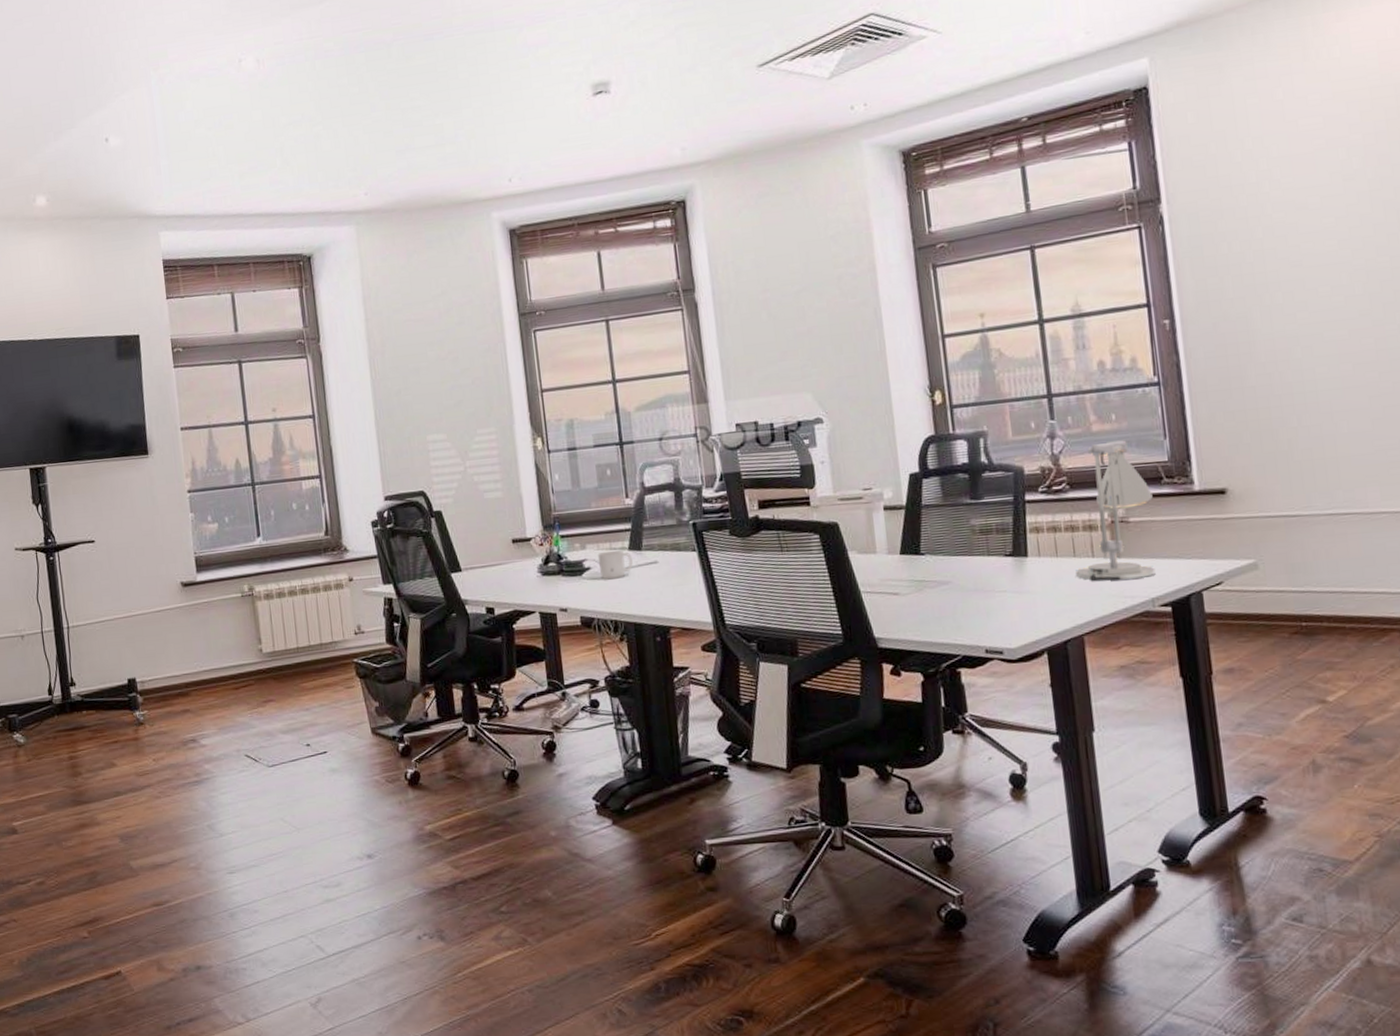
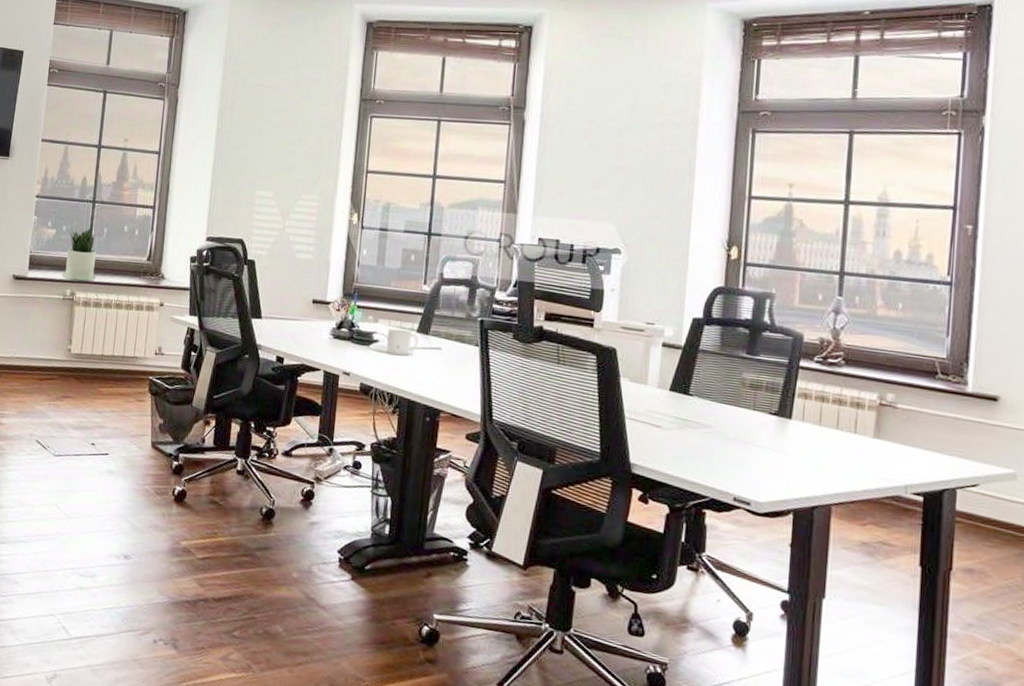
planter: none [232,513,274,575] -> present [61,227,97,282]
desk lamp: present [1076,440,1156,581] -> none [835,328,925,464]

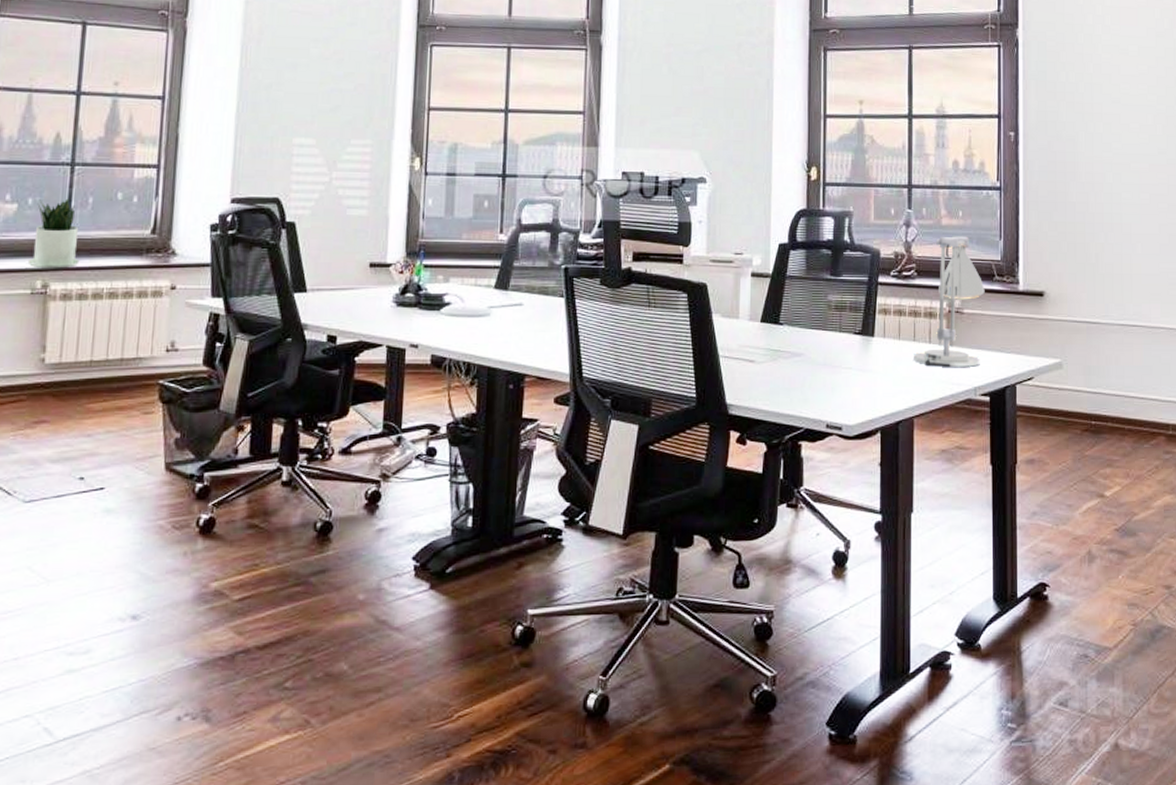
mug: present [386,328,419,356] -> none [460,287,497,318]
desk lamp: none [835,328,925,464] -> present [914,236,985,367]

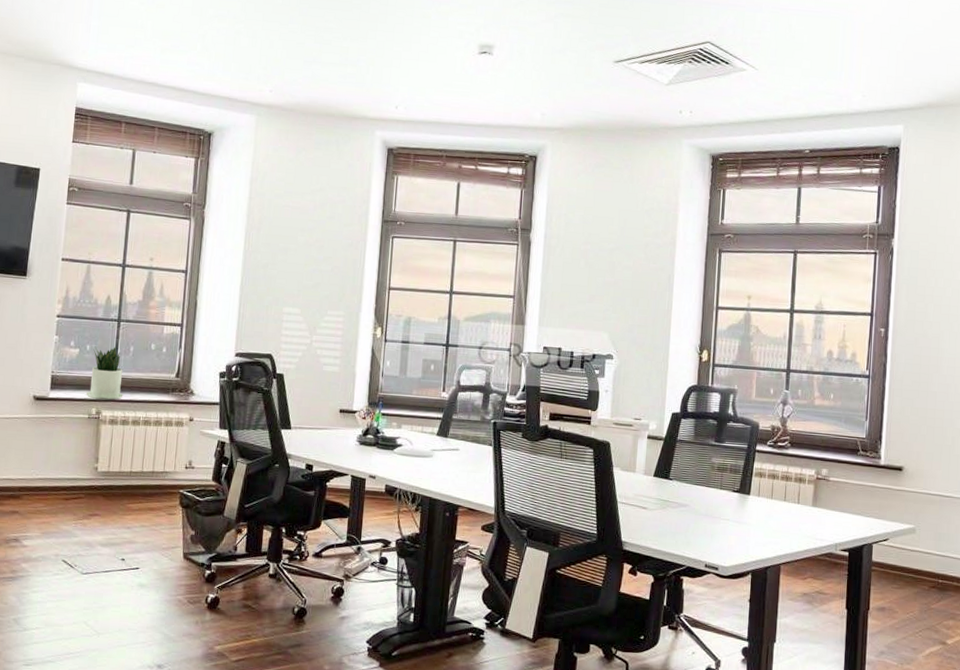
desk lamp: present [914,236,985,367] -> none [783,415,850,526]

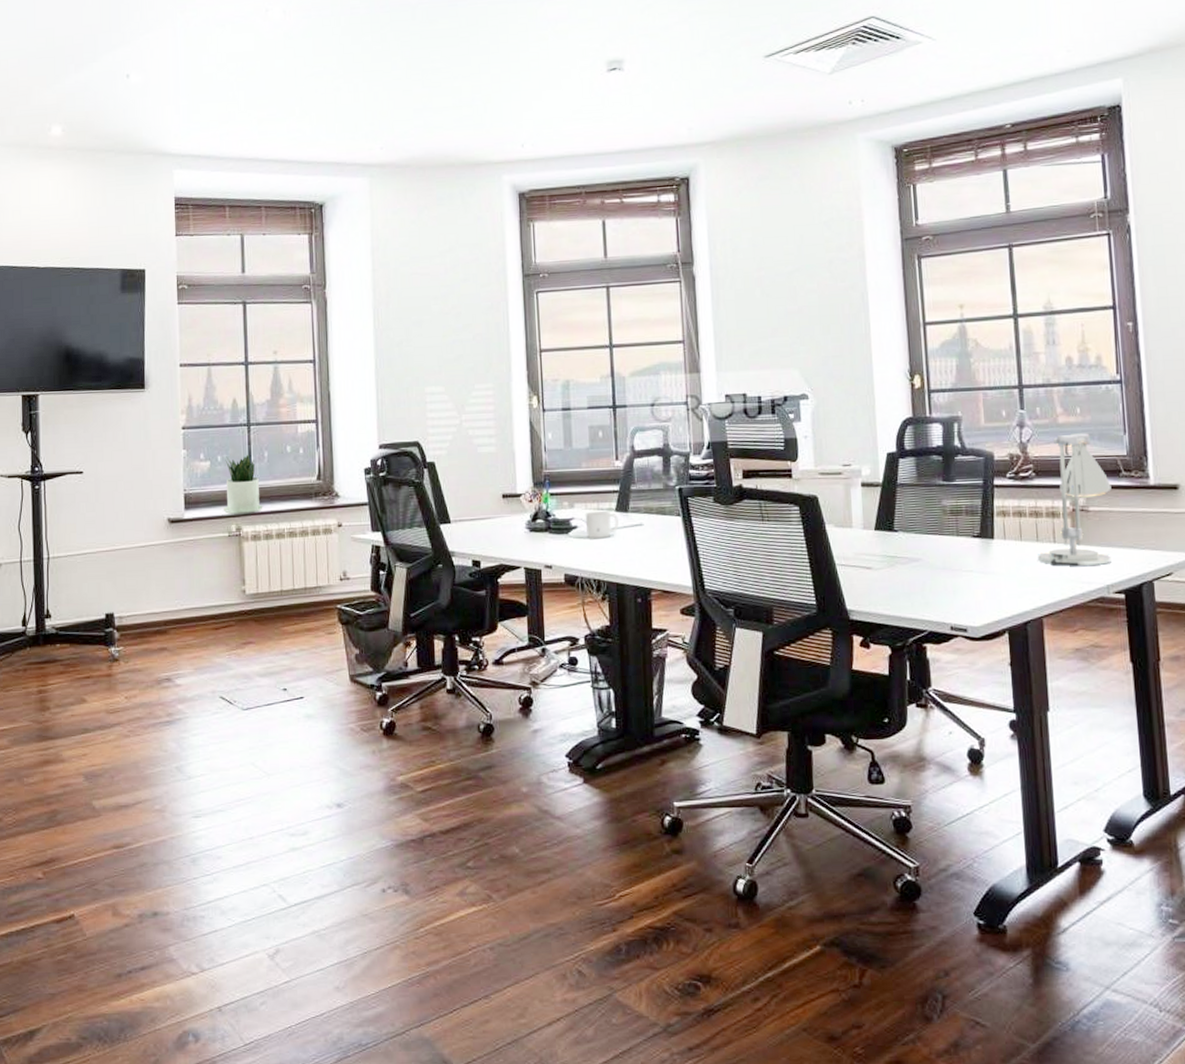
mug: none [409,433,438,458] -> present [585,510,619,539]
desk lamp: none [783,415,850,526] -> present [1038,433,1112,566]

